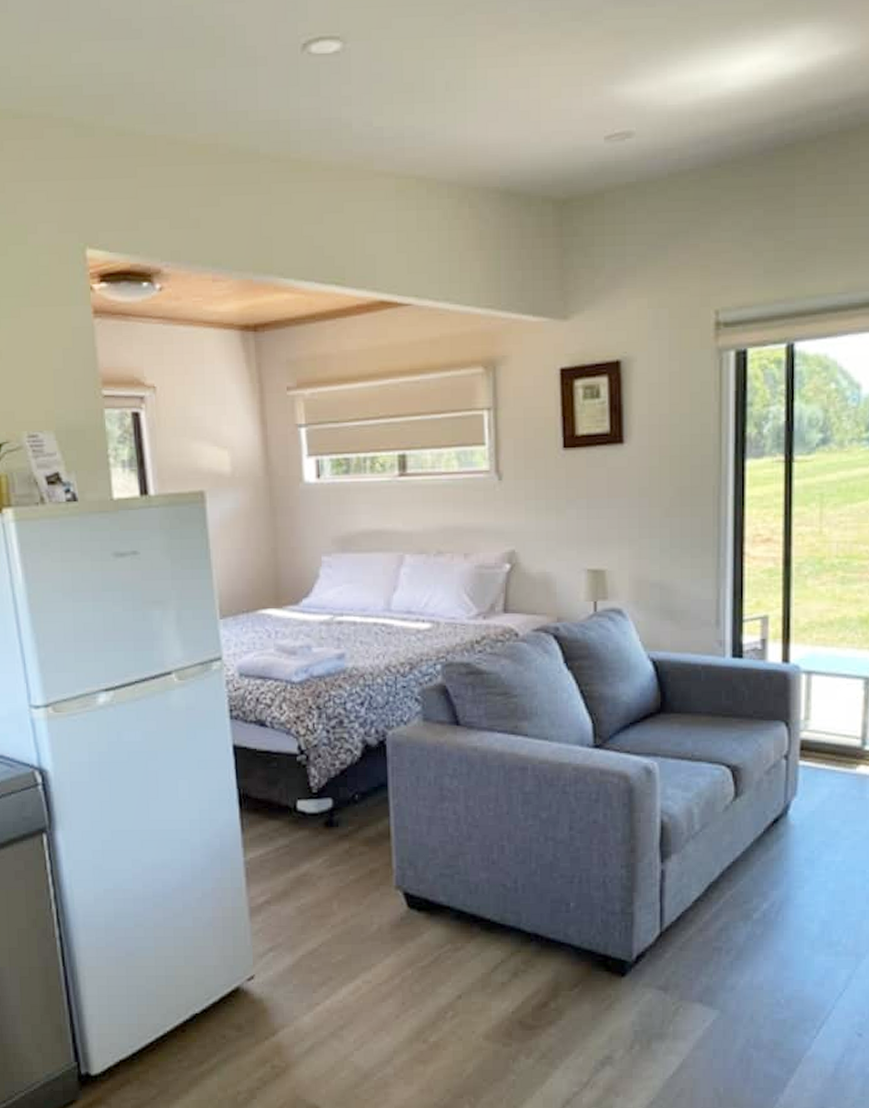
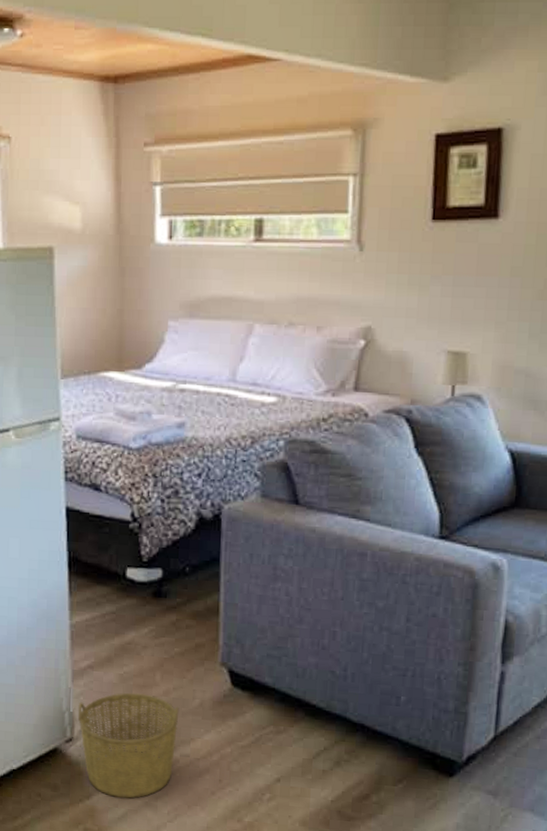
basket: none [257,924,358,1031] -> present [77,692,179,799]

